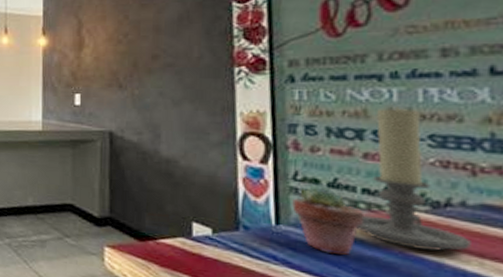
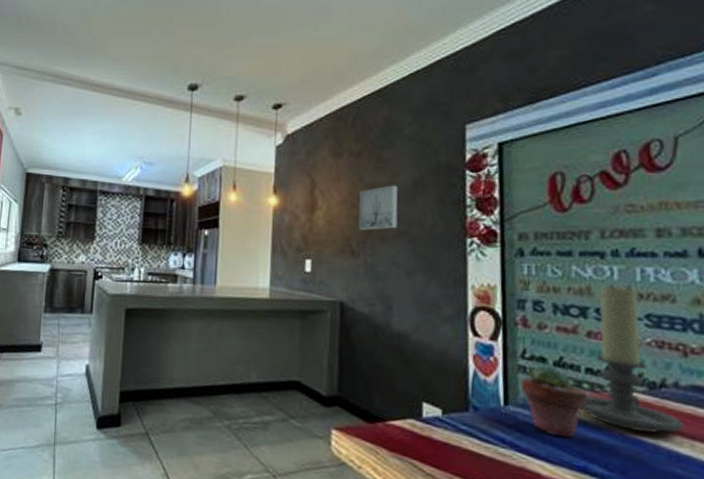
wall art: none [125,20,164,65] -> present [358,185,398,231]

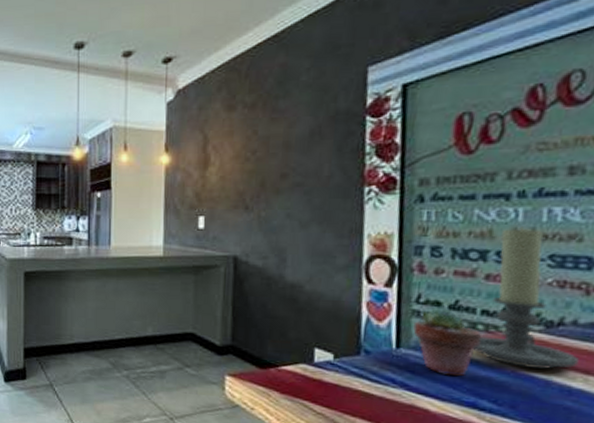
wall art: present [358,185,398,231] -> none [252,136,294,184]

